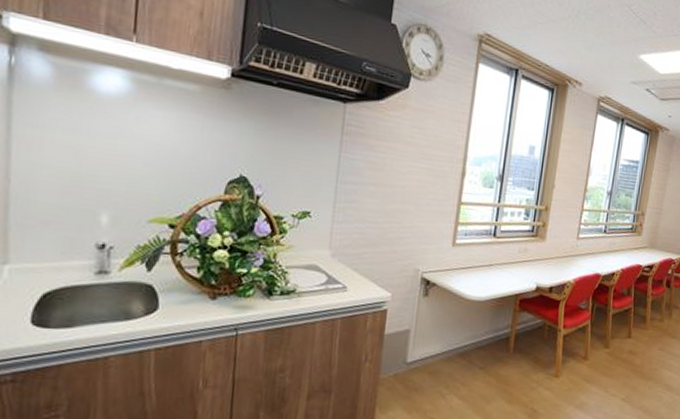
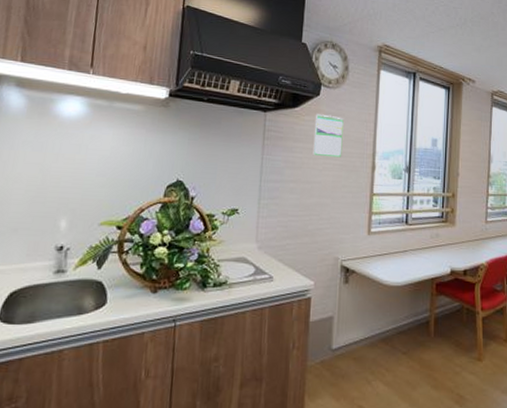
calendar: none [397,109,434,161] -> present [313,114,344,158]

